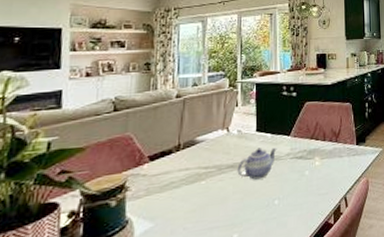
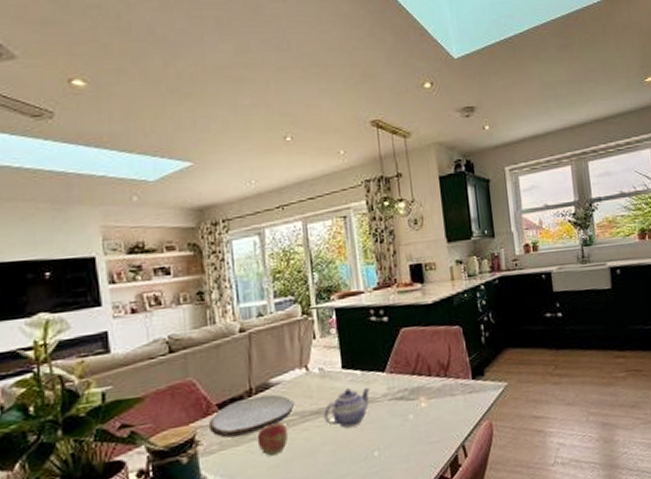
plate: none [138,149,215,185] -> present [208,394,295,438]
fruit: none [179,173,206,202] -> present [257,422,289,456]

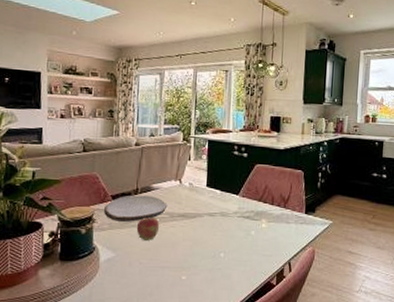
teapot: present [323,387,371,428] -> none [187,202,226,231]

